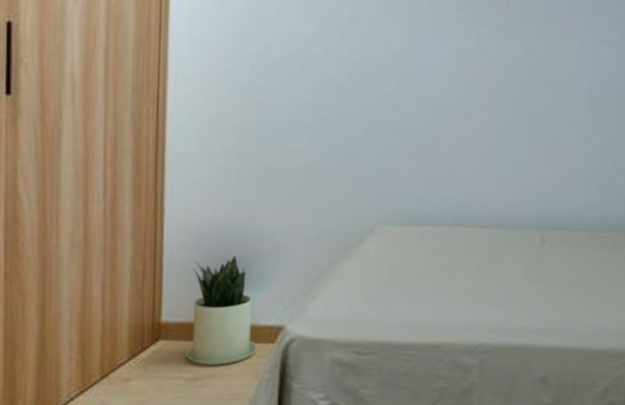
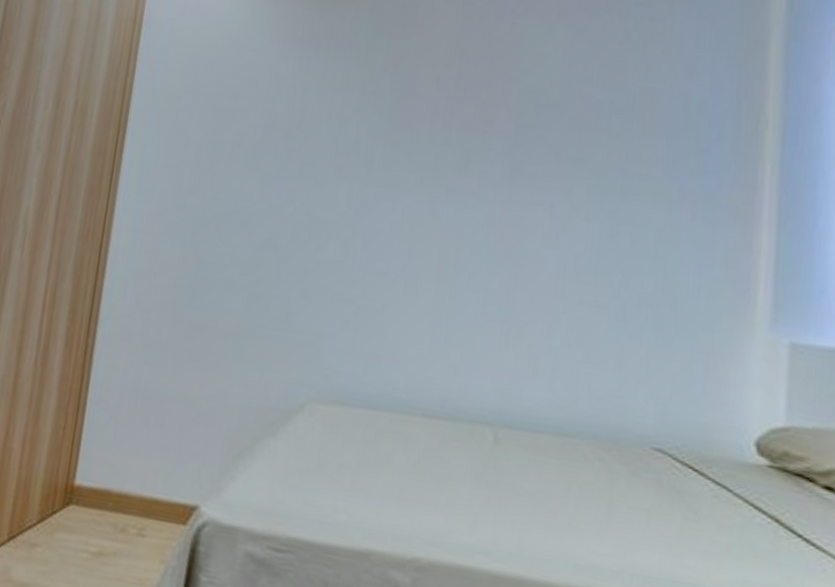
planter: present [185,256,257,365] -> none [93,420,169,542]

